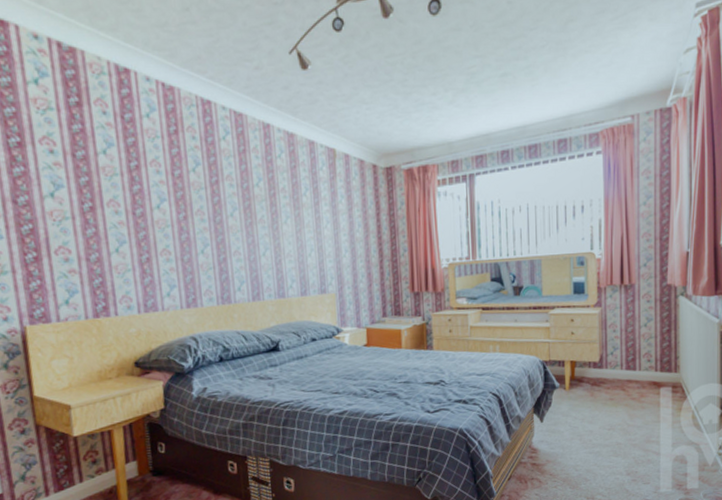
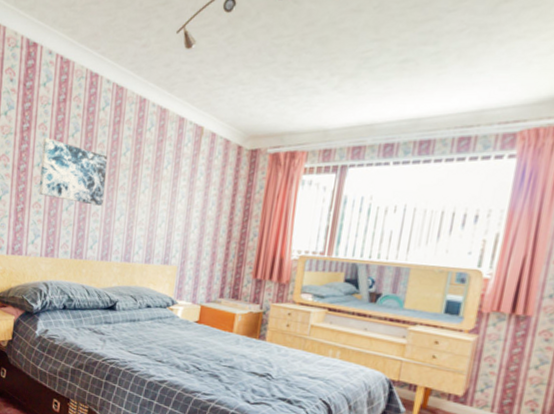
wall art: none [159,175,243,244] -> present [39,138,107,206]

